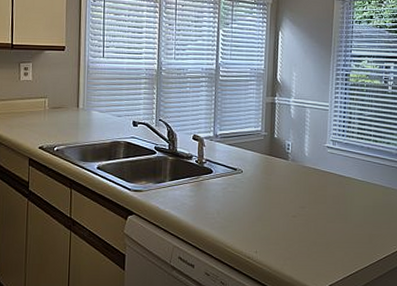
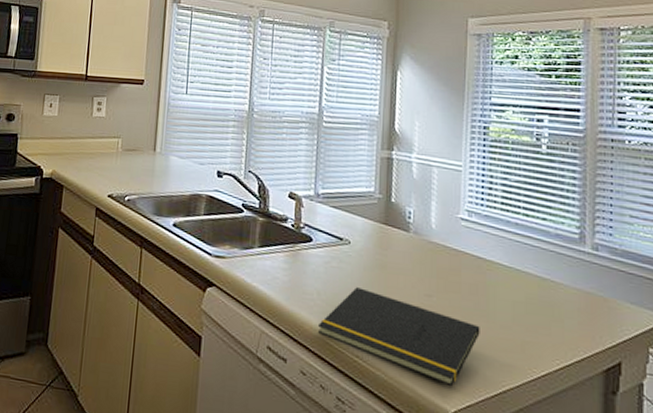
notepad: none [218,206,340,273] -> present [317,287,480,387]

